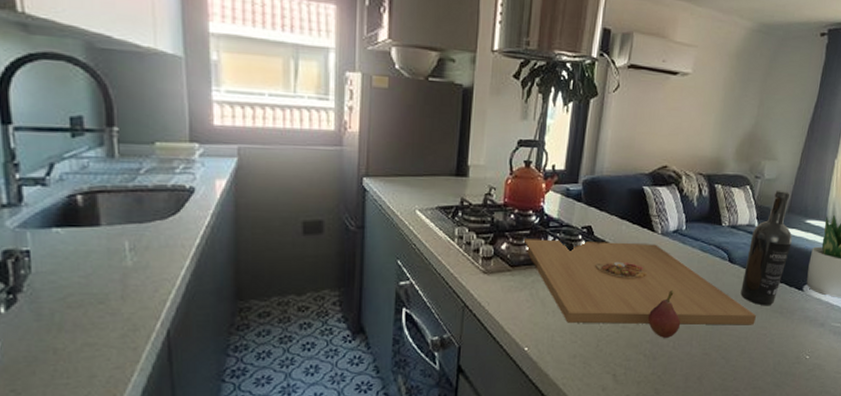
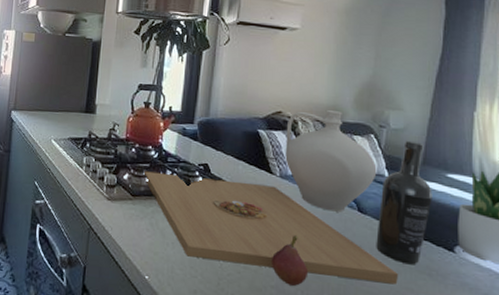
ceramic jug: none [667,163,749,264] -> present [285,110,377,212]

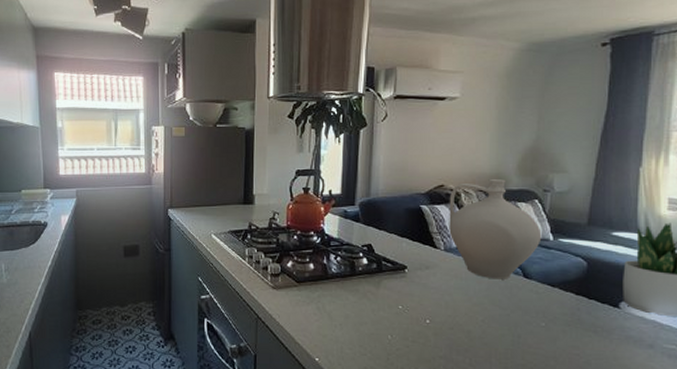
platter: present [143,171,398,285] -> none [307,257,564,344]
fruit: present [271,235,309,286] -> none [438,306,476,354]
wine bottle: present [376,140,432,265] -> none [542,202,597,324]

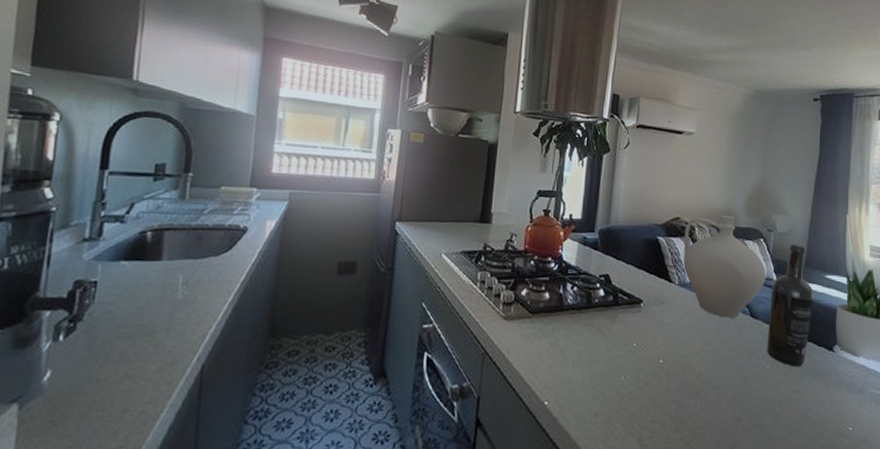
wine bottle: none [542,202,597,324] -> present [767,243,814,367]

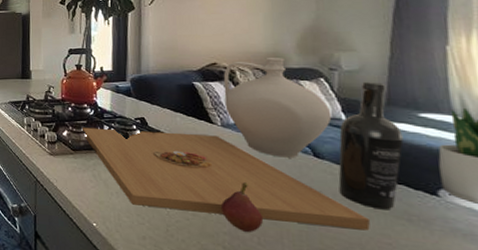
platter: none [542,285,786,388] -> present [81,127,370,231]
fruit: none [671,345,707,398] -> present [220,182,264,232]

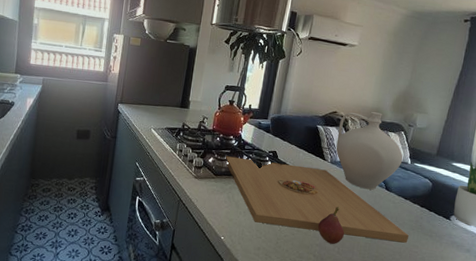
wine bottle: present [338,81,404,210] -> none [395,136,441,229]

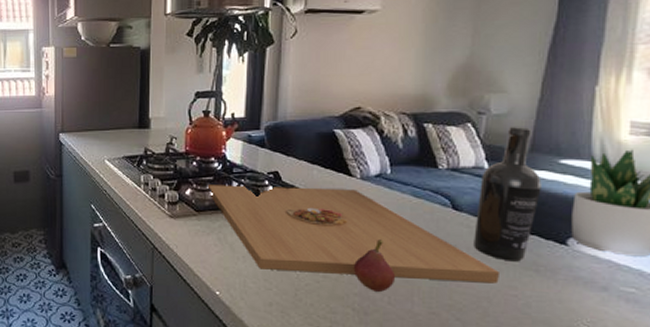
ceramic jug: present [336,112,403,190] -> none [366,101,475,211]
wine bottle: none [395,136,441,229] -> present [474,126,542,262]

